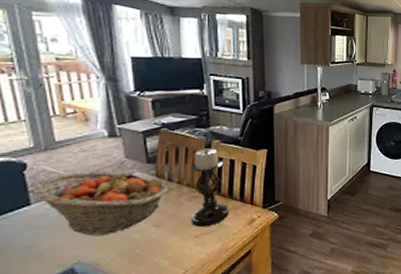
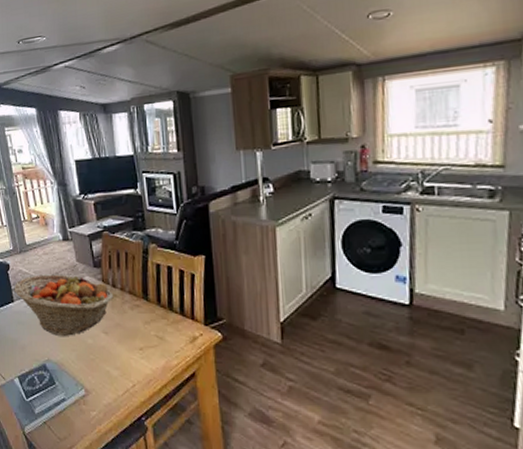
candle holder: present [189,148,229,227] -> none [130,253,170,339]

